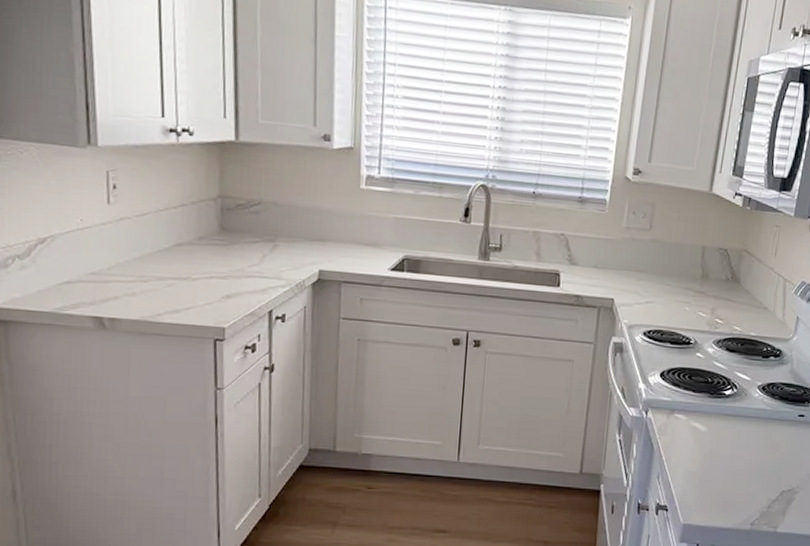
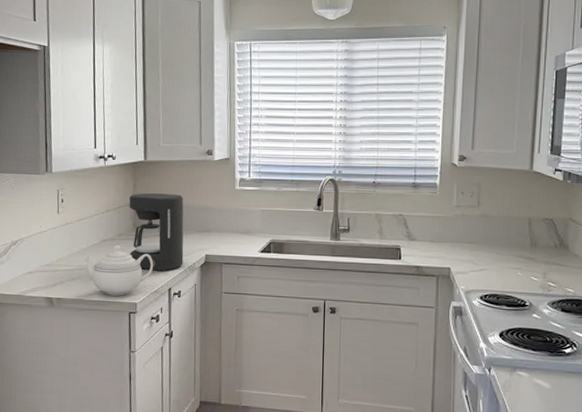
teapot: none [148,252,248,318] -> present [83,245,153,296]
coffee maker: none [213,184,291,289] -> present [129,193,184,271]

